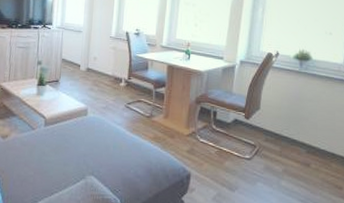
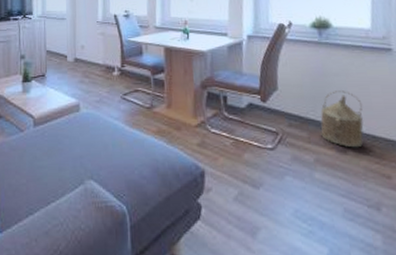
watering can: none [291,114,328,163] -> present [320,91,364,148]

